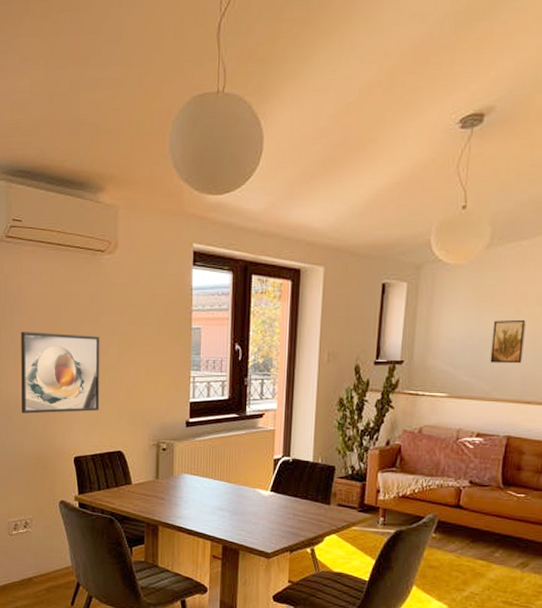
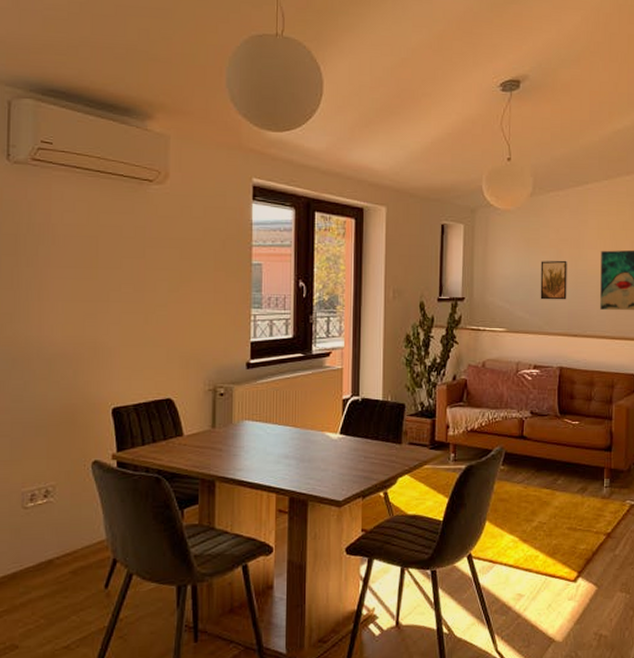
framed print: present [21,332,100,414] -> none [45,265,147,359]

